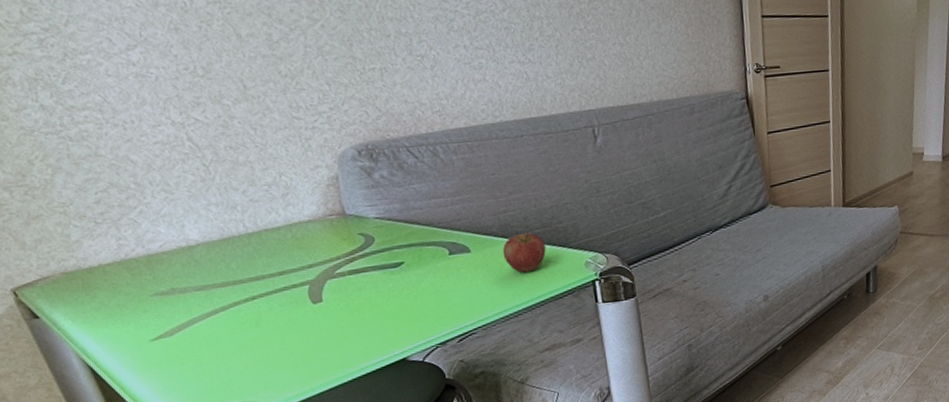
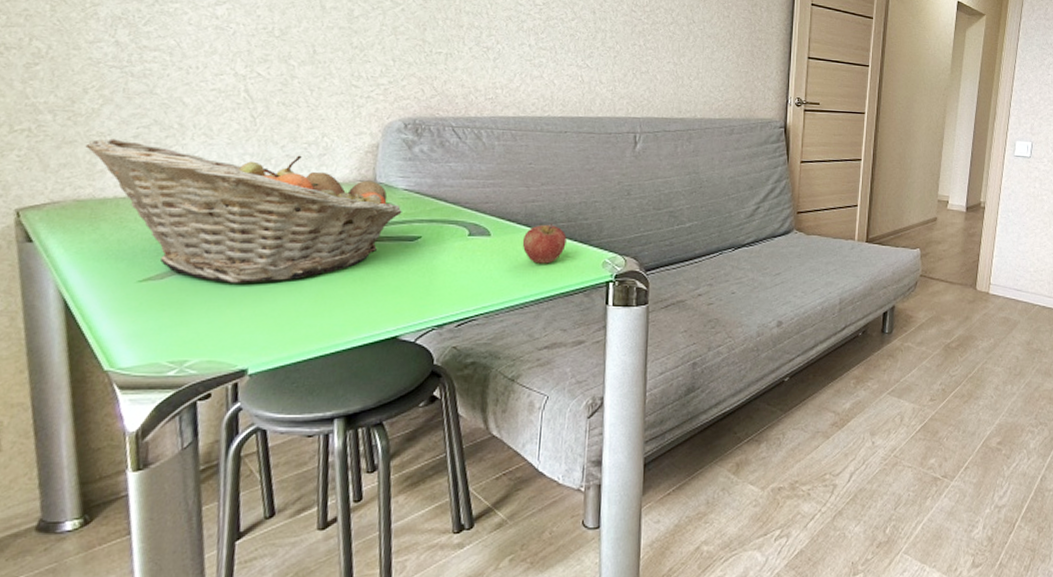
fruit basket: none [52,198,379,331] -> present [85,138,402,283]

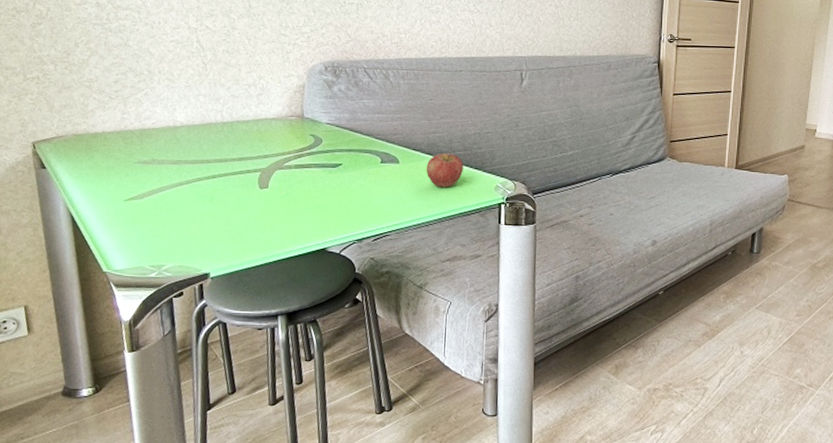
fruit basket: present [85,138,402,283] -> none [79,84,326,203]

